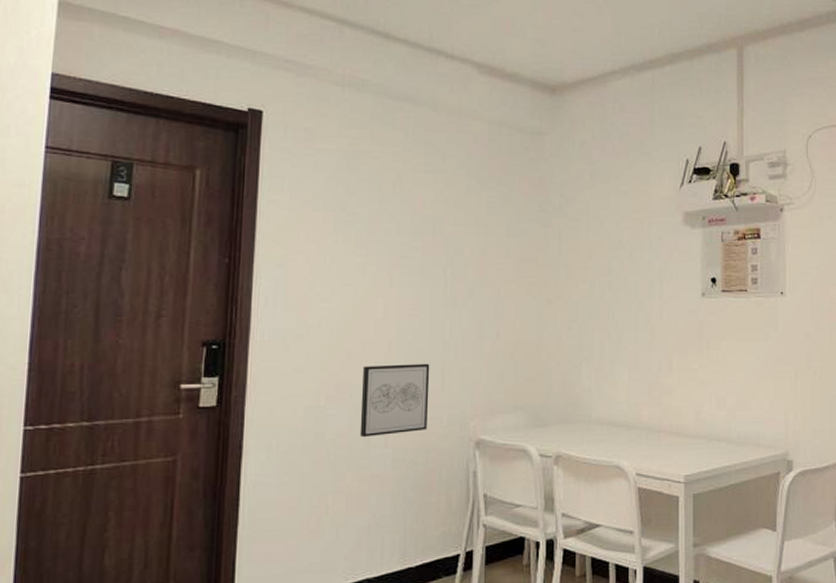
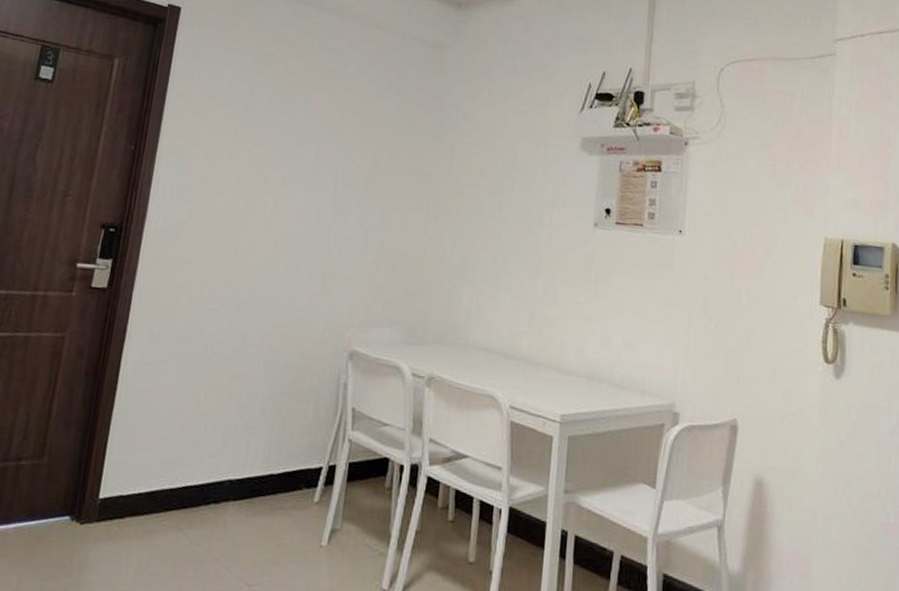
wall art: present [360,363,430,438] -> none [237,263,312,336]

